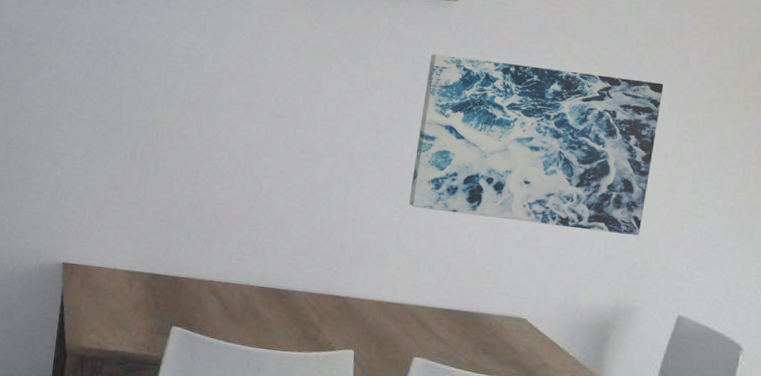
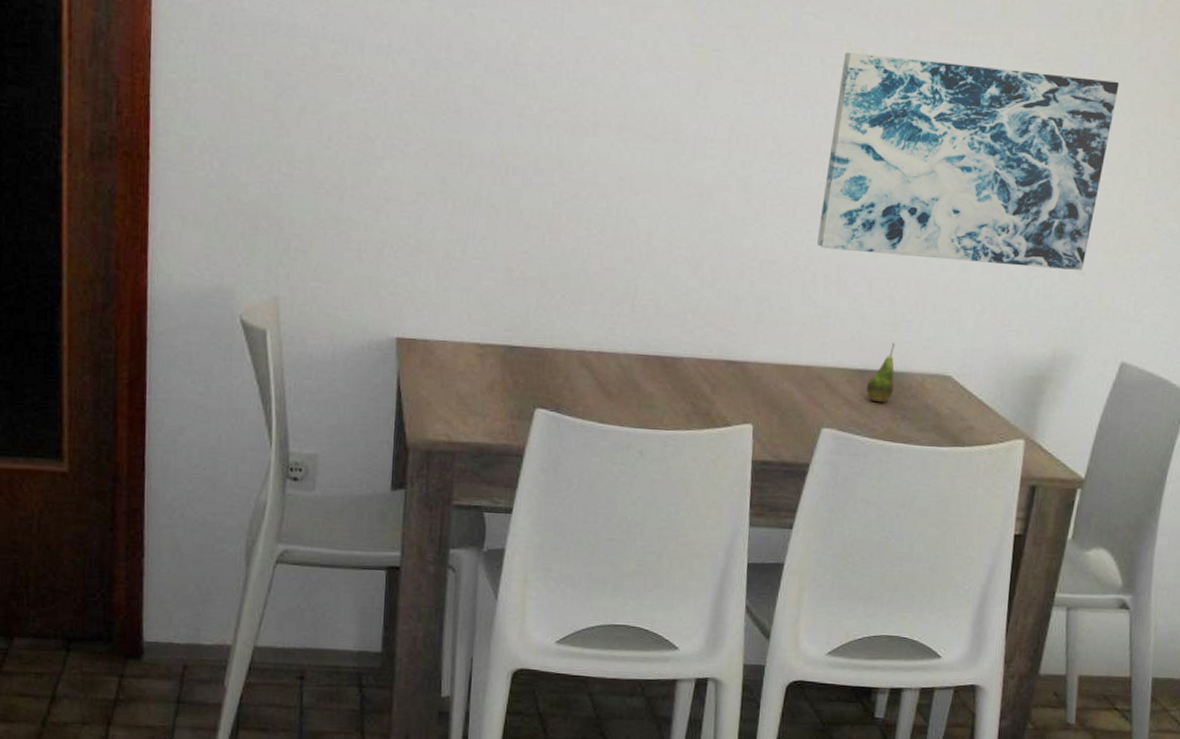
fruit: none [452,288,477,339] -> present [866,343,895,403]

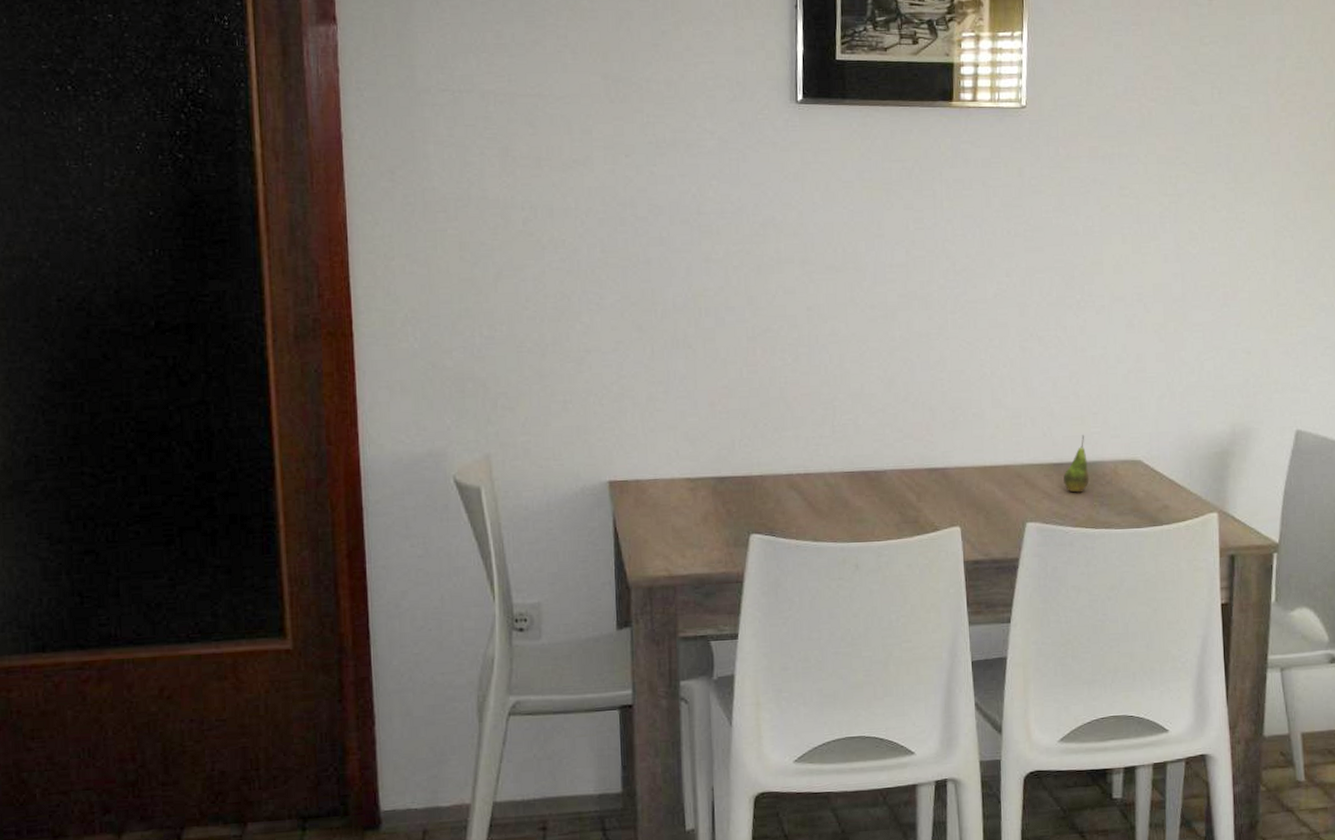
wall art: present [817,52,1120,271] -> none [999,173,1257,354]

